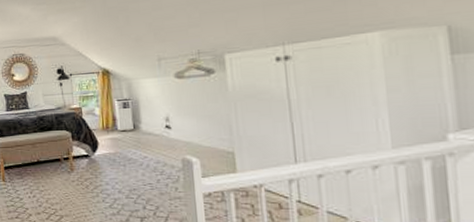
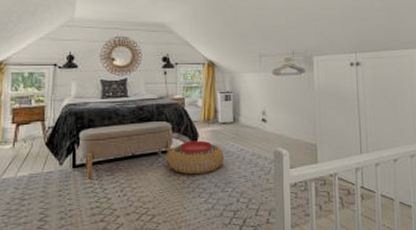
pouf: none [70,148,126,181] -> present [168,140,224,175]

